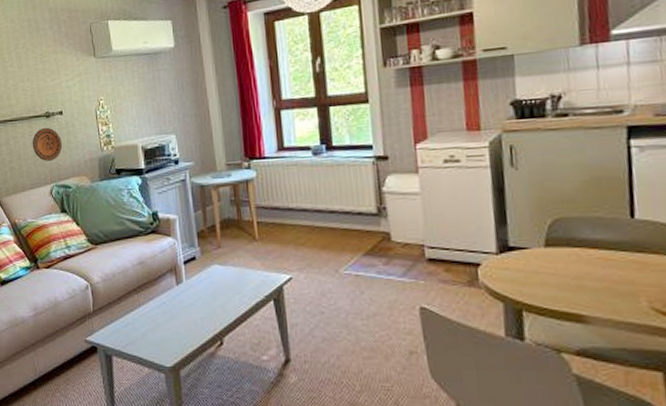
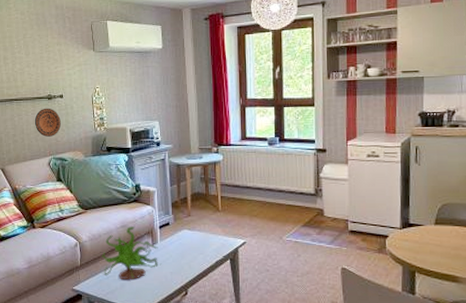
plant: none [118,263,190,327] -> present [102,226,162,279]

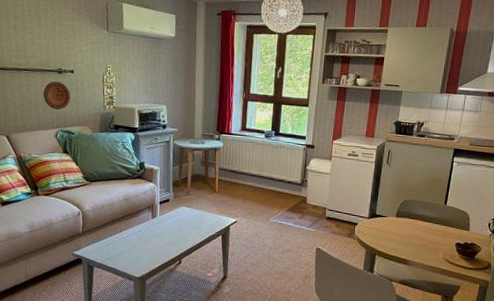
plant: present [102,226,162,279] -> none [103,200,160,248]

